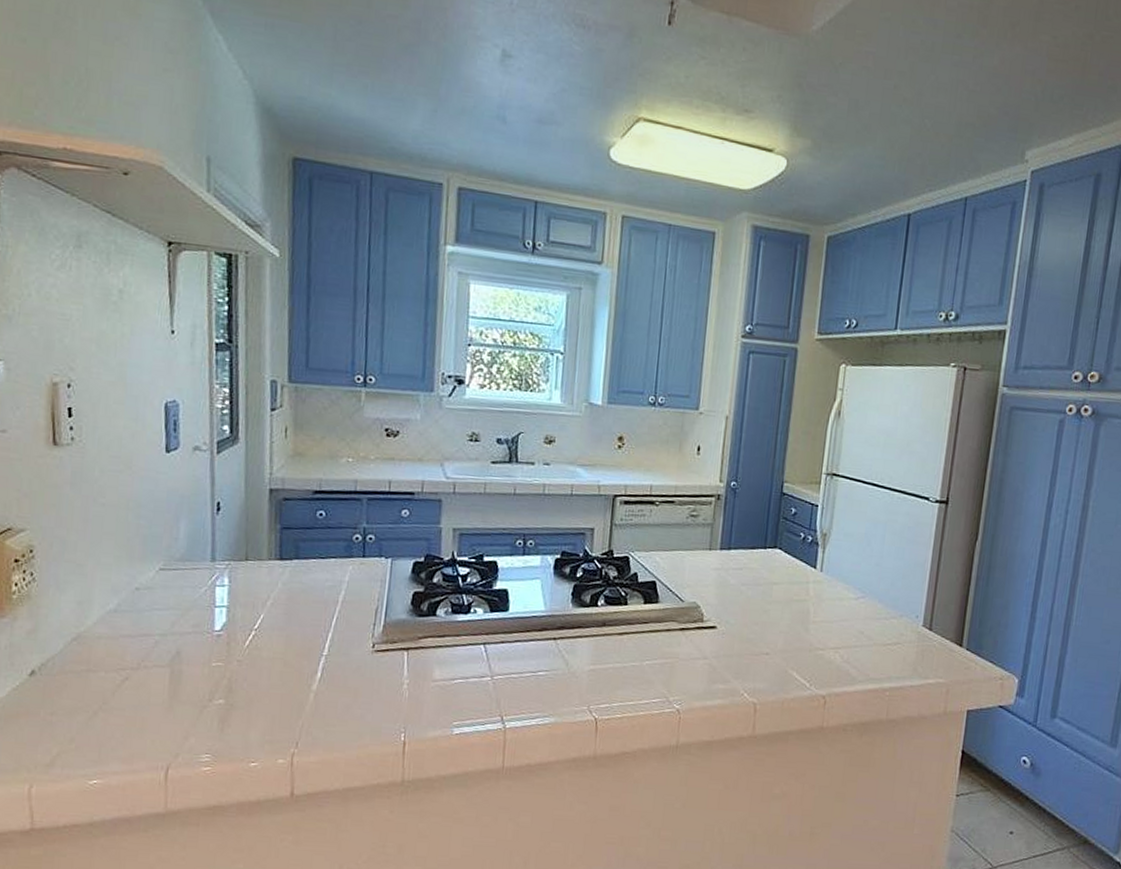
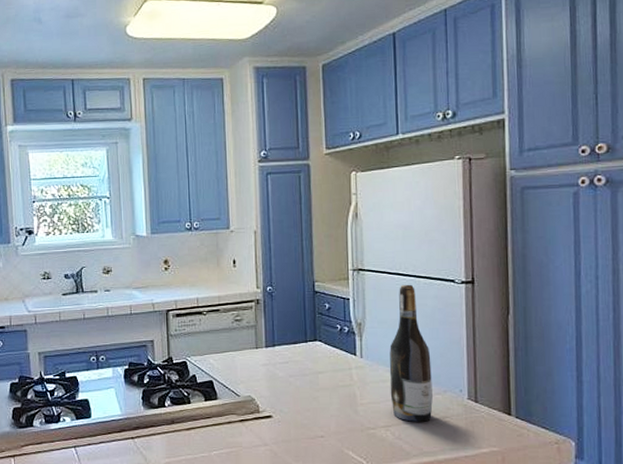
wine bottle: none [844,496,893,647] -> present [389,284,433,422]

